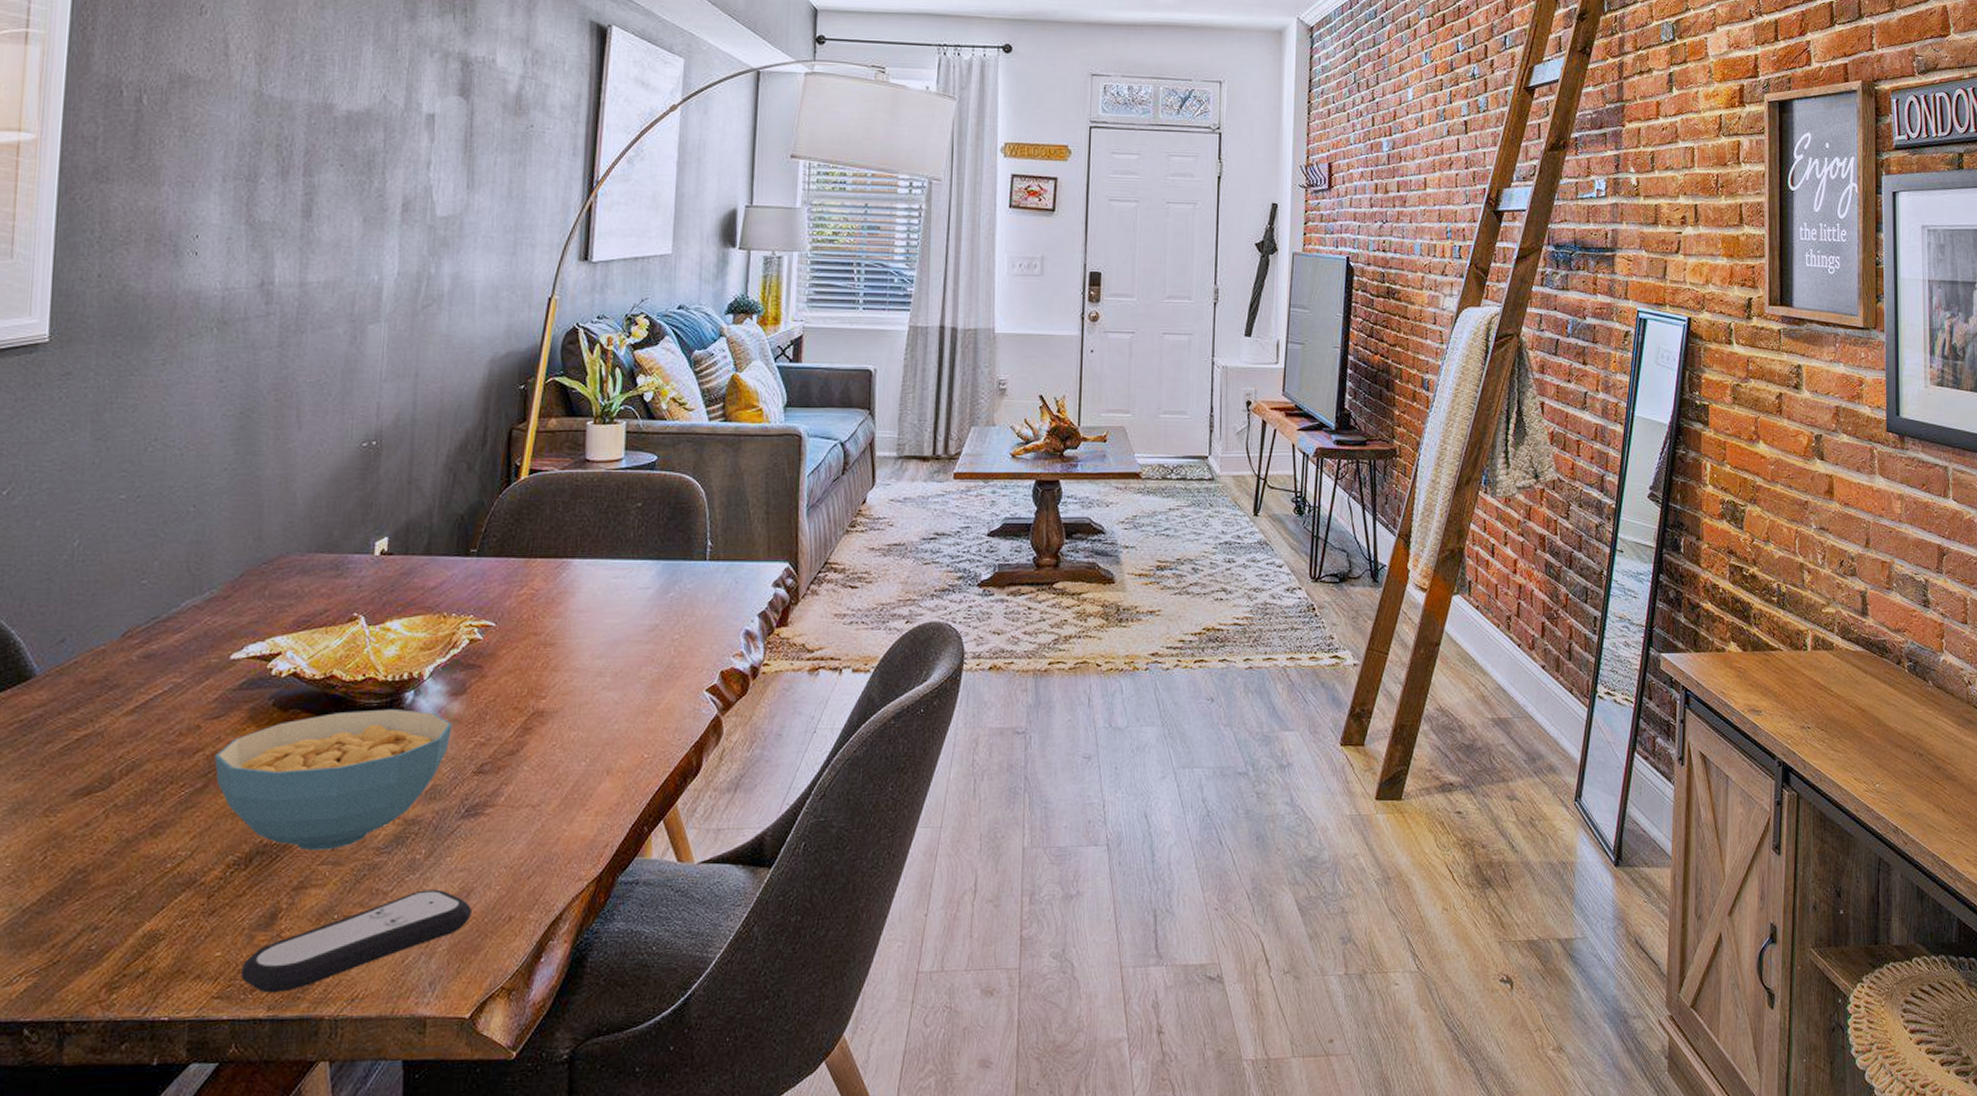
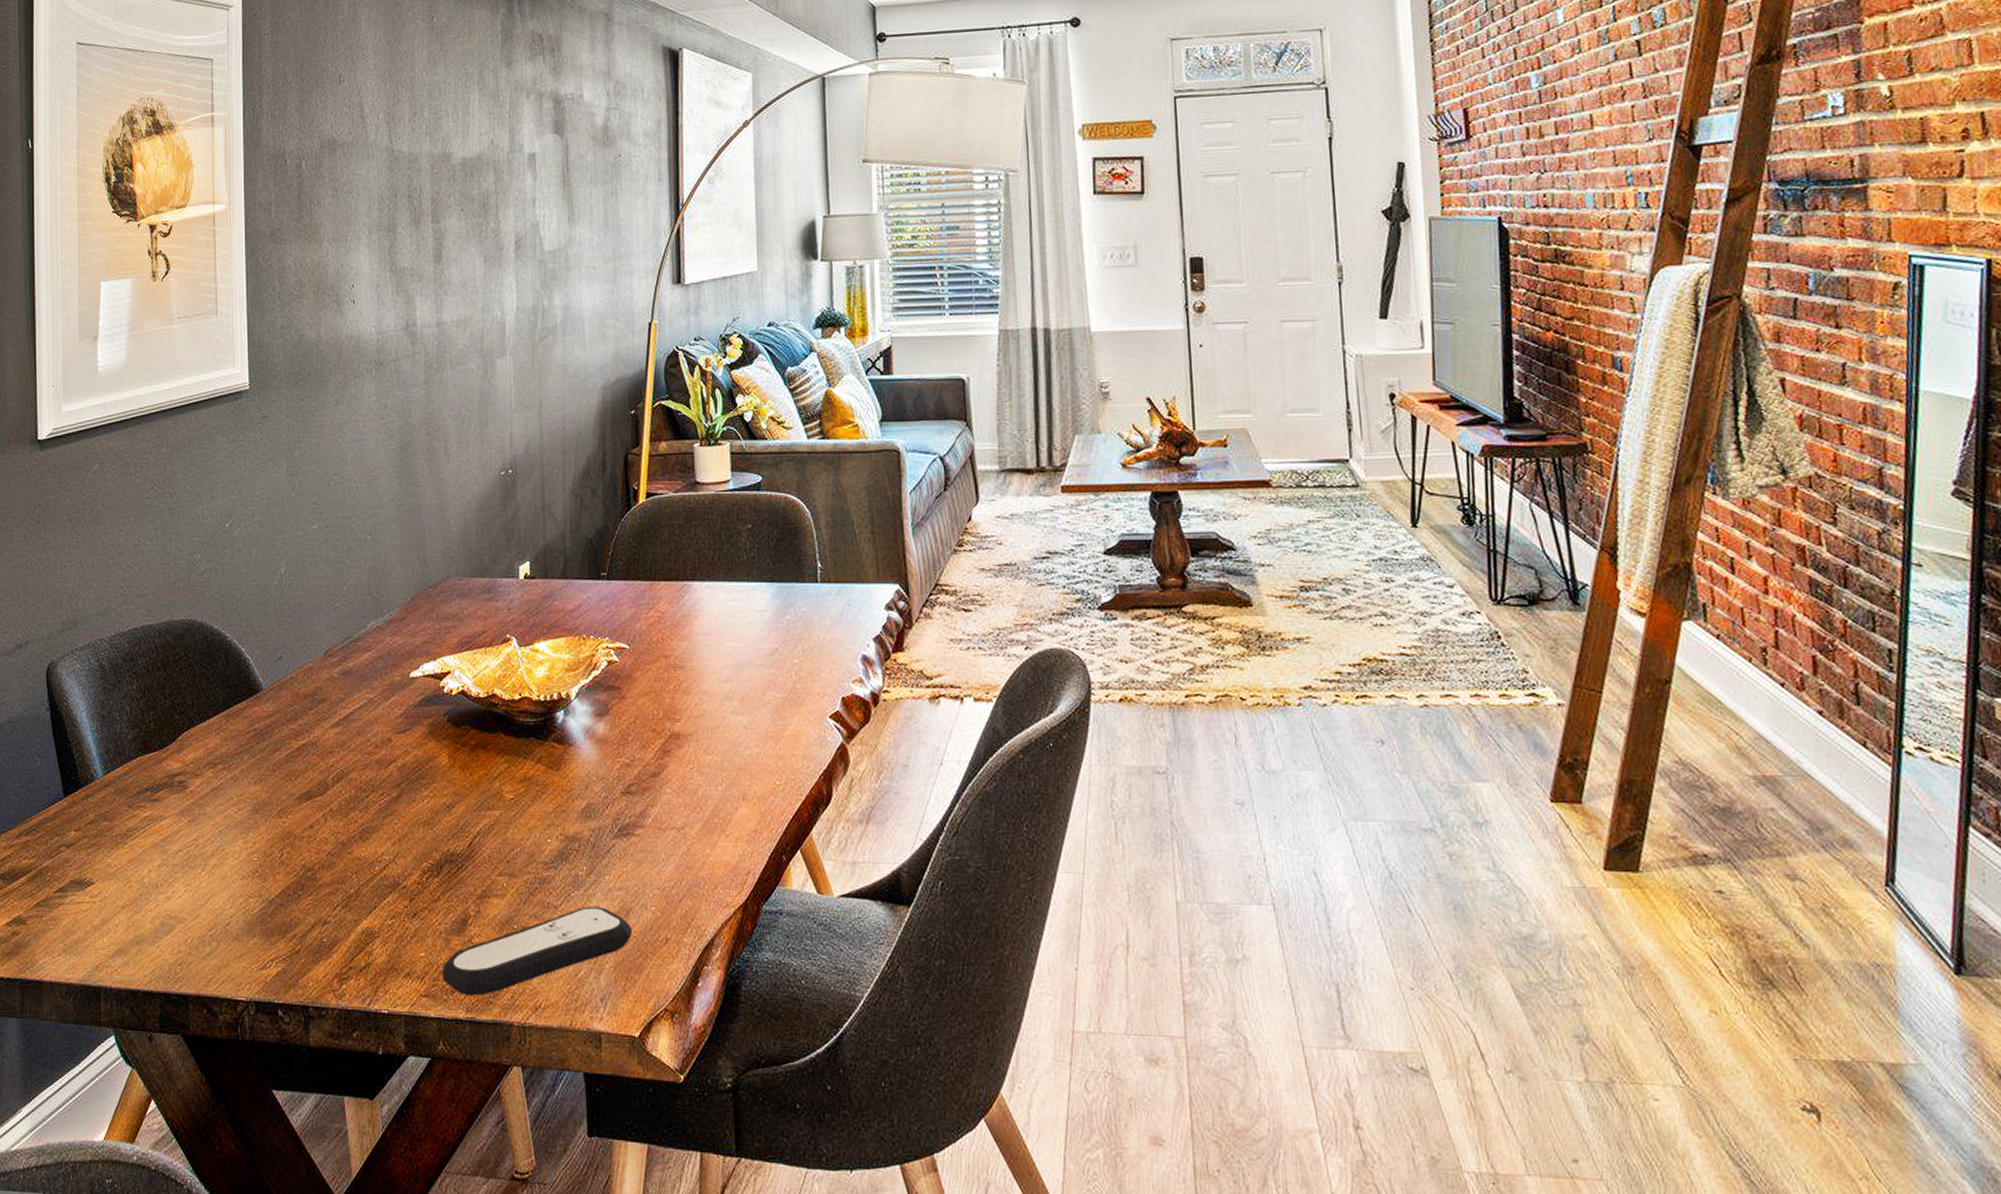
cereal bowl: present [214,708,452,851] -> none [405,727,599,862]

